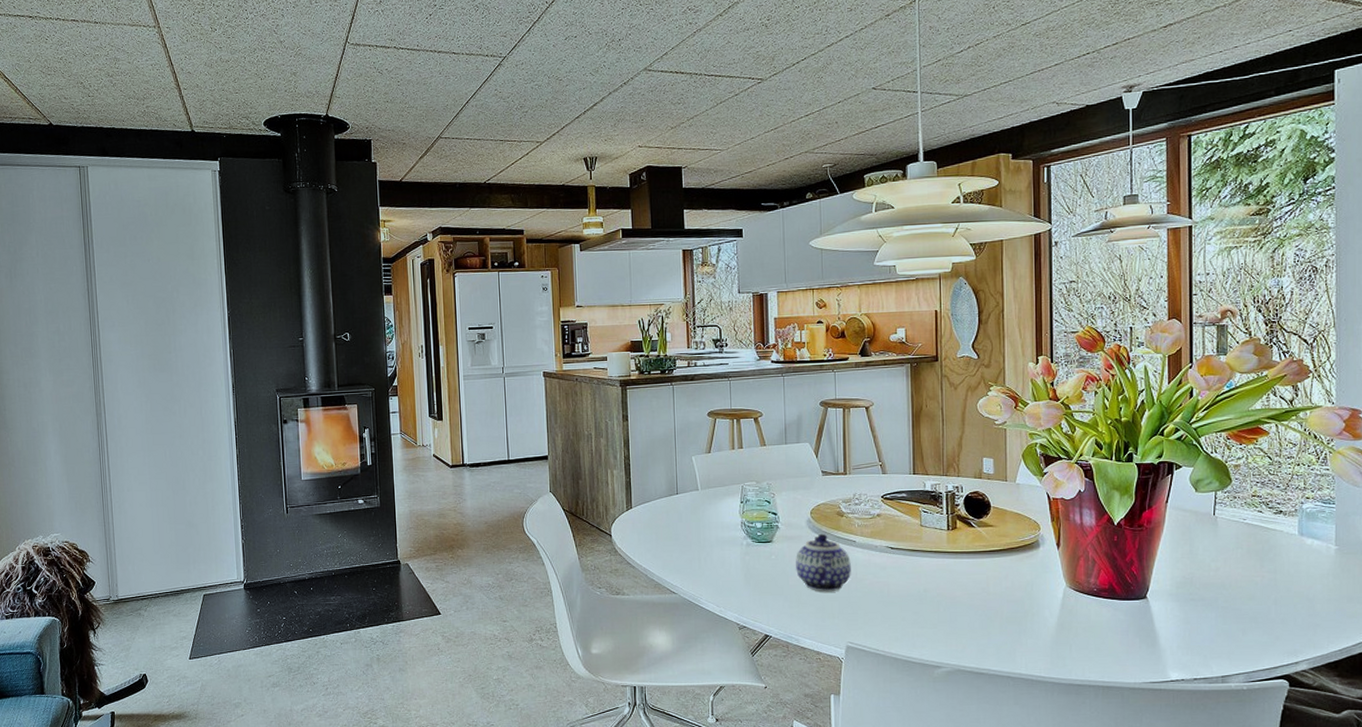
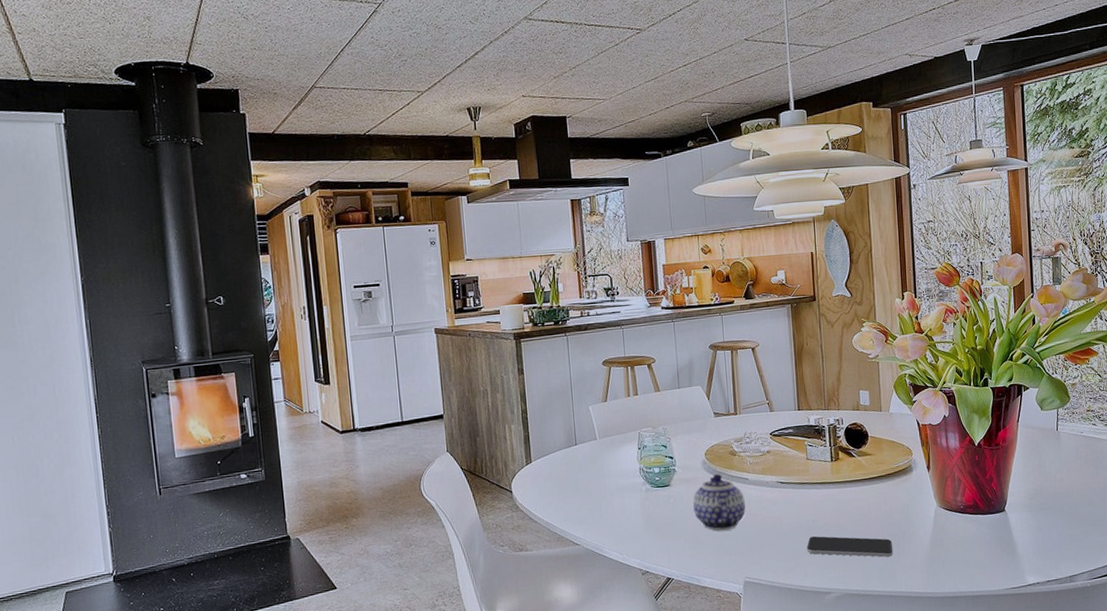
smartphone: none [916,607,1014,635] -> present [807,536,894,557]

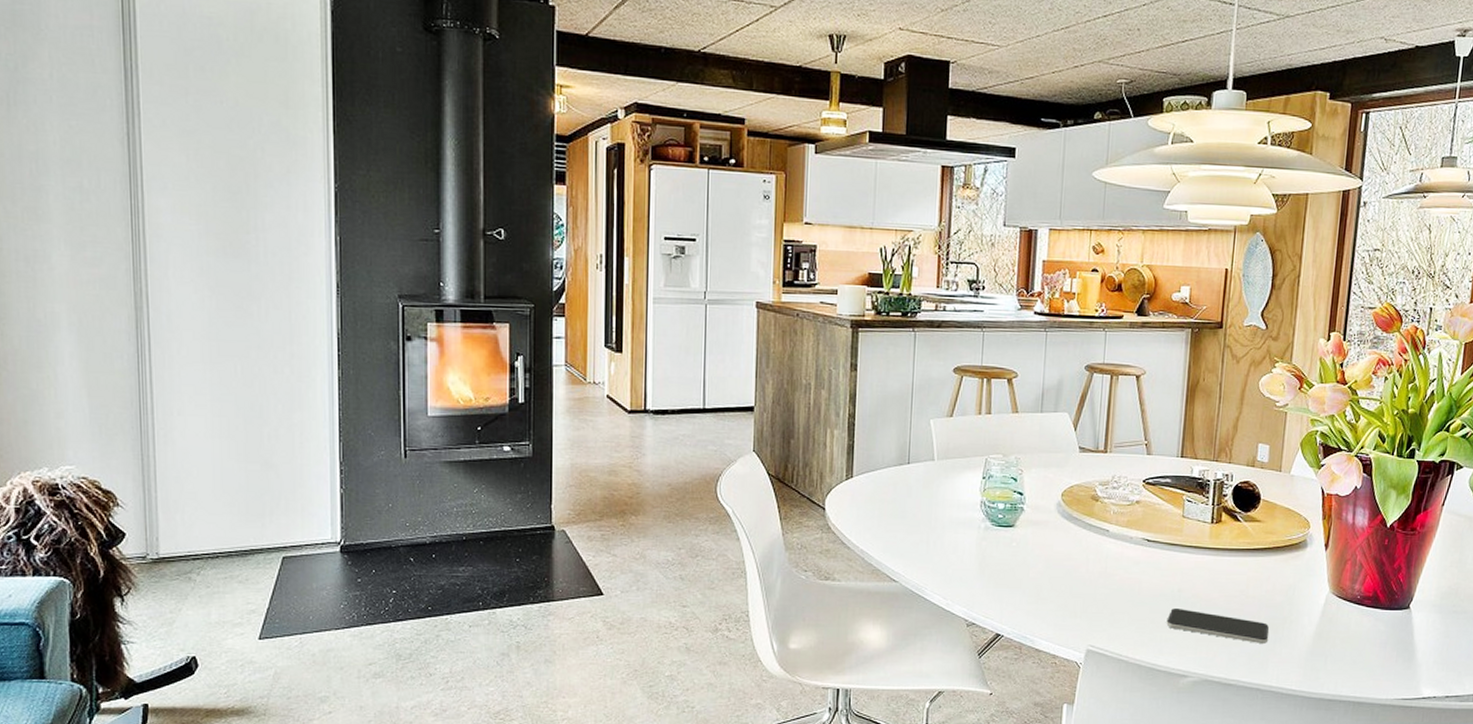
teapot: present [693,473,746,531] -> none [1039,519,1102,588]

